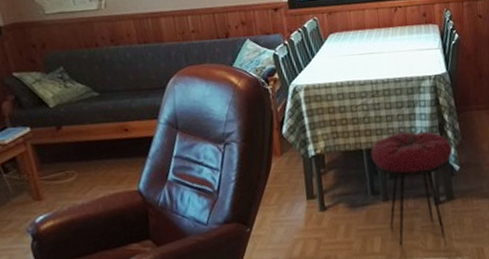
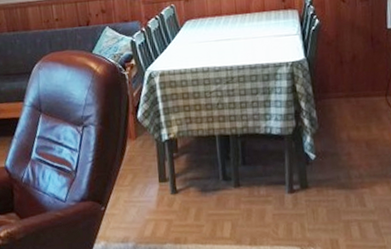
stool: present [370,131,452,245] -> none [223,118,308,231]

